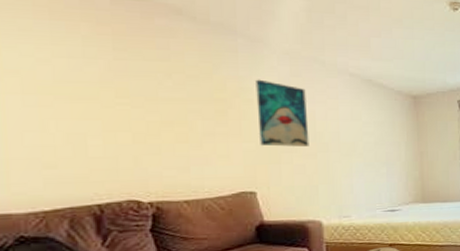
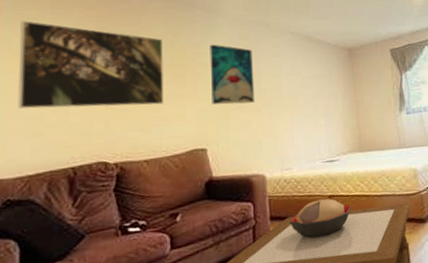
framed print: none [11,31,204,142] -> present [17,21,164,109]

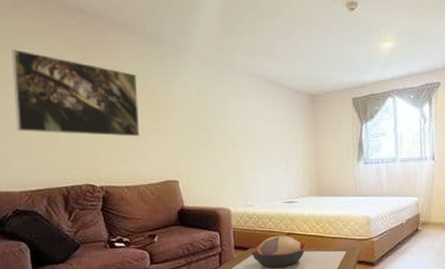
wall art: present [210,44,255,105] -> none [179,82,221,142]

